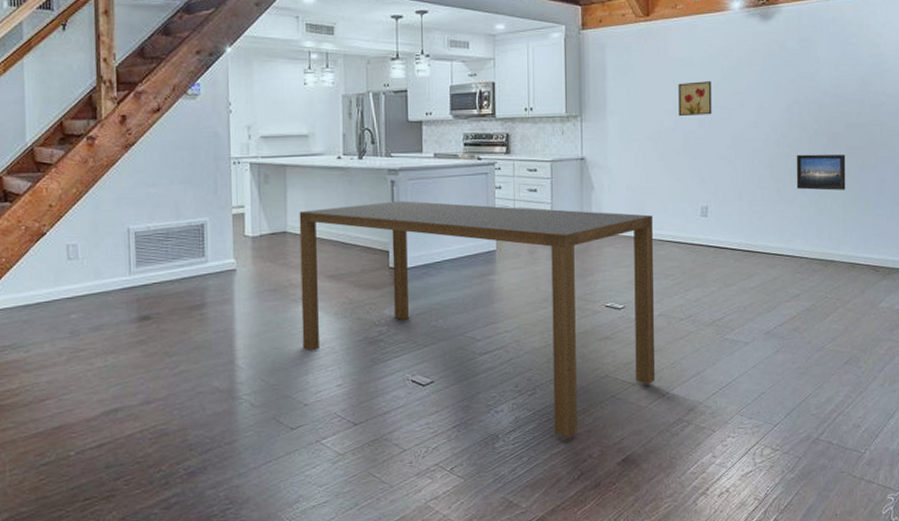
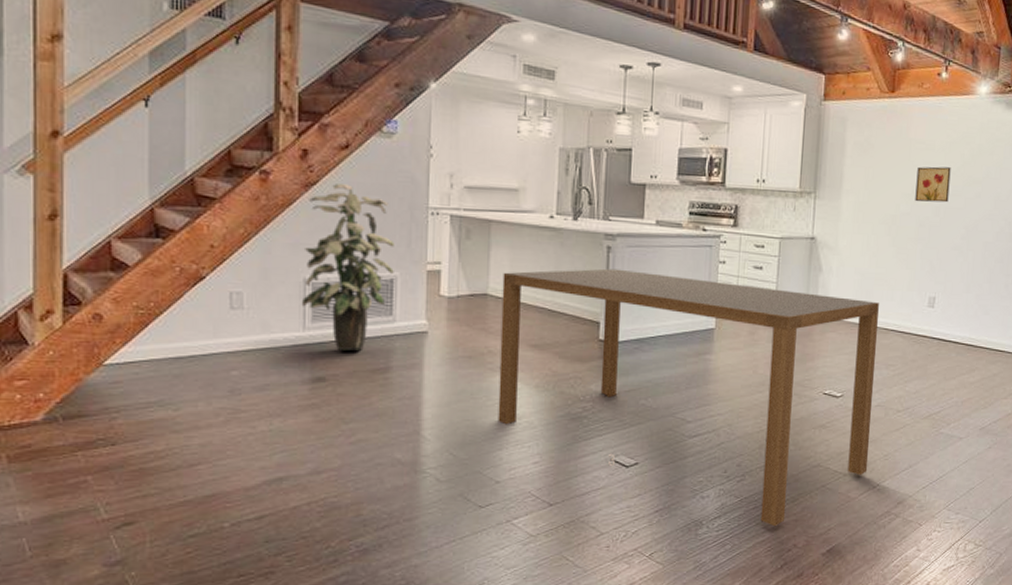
indoor plant: none [126,143,204,291] -> present [301,184,395,351]

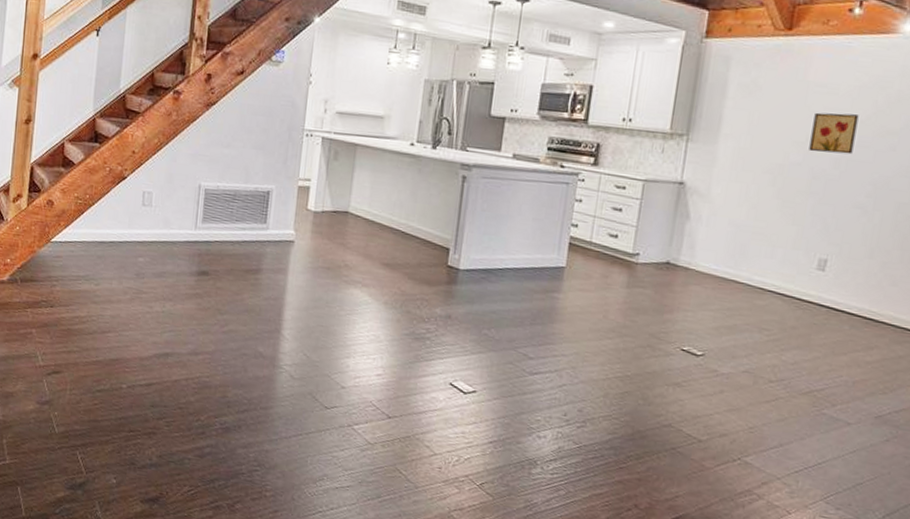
indoor plant: present [301,184,395,351] -> none [195,104,273,252]
dining table: present [498,268,879,527] -> none [348,193,756,482]

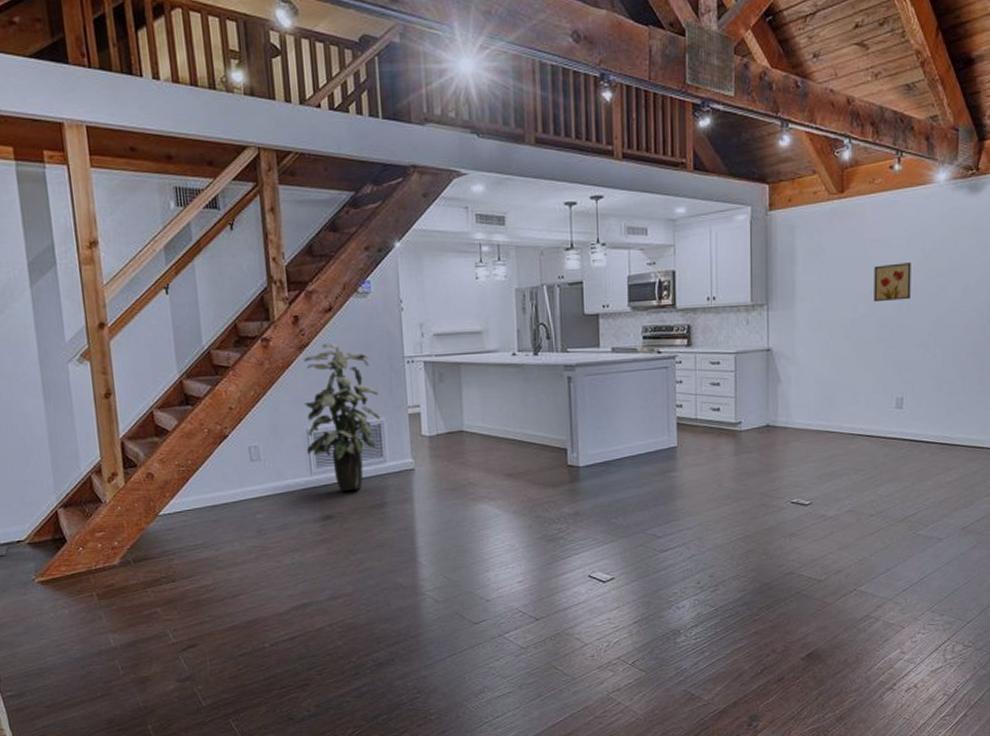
indoor plant: none [195,104,273,252] -> present [304,343,380,491]

